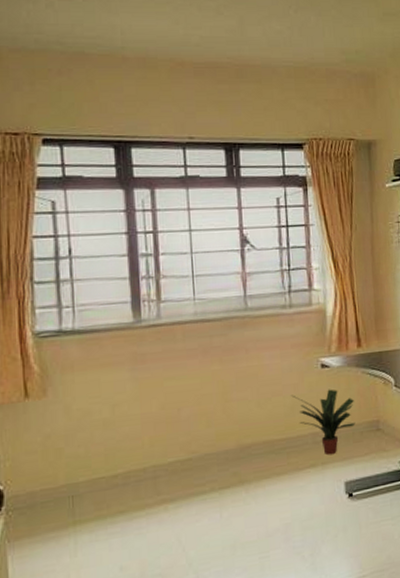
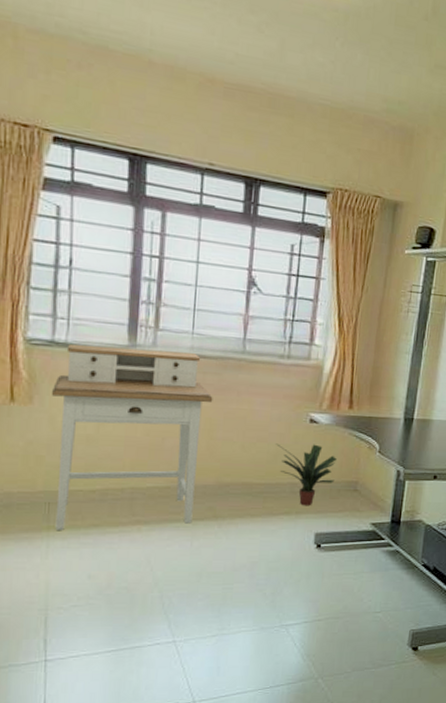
desk: none [65,319,223,524] -> present [52,344,213,530]

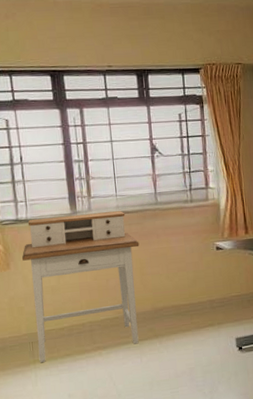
potted plant: present [276,443,337,506] -> none [193,266,244,318]

